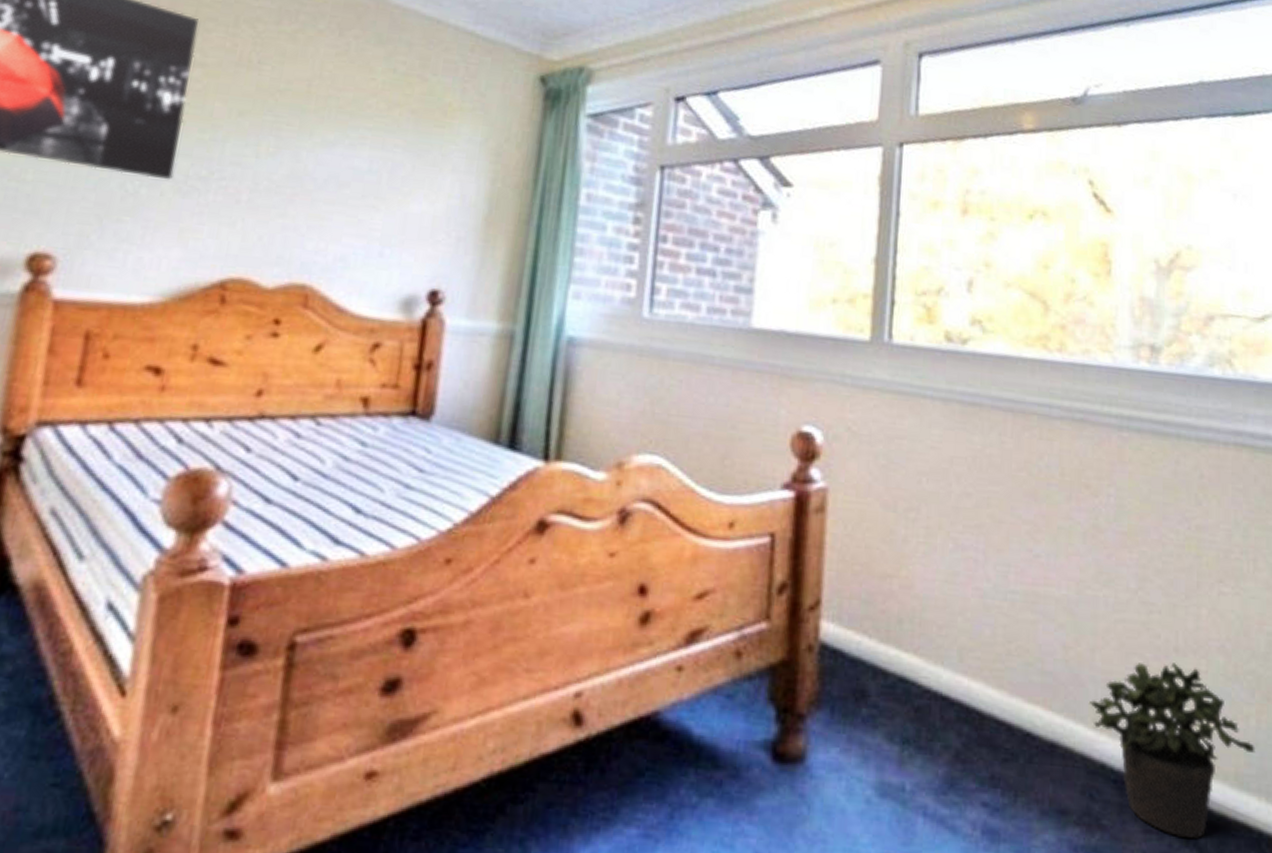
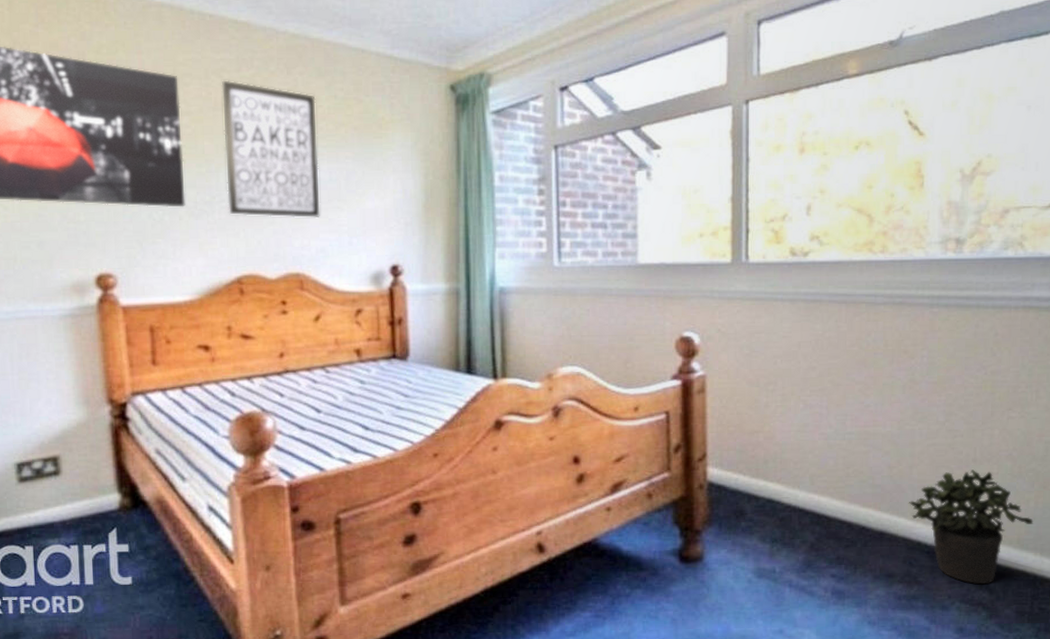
wall art: none [228,32,369,216] -> present [222,80,320,218]

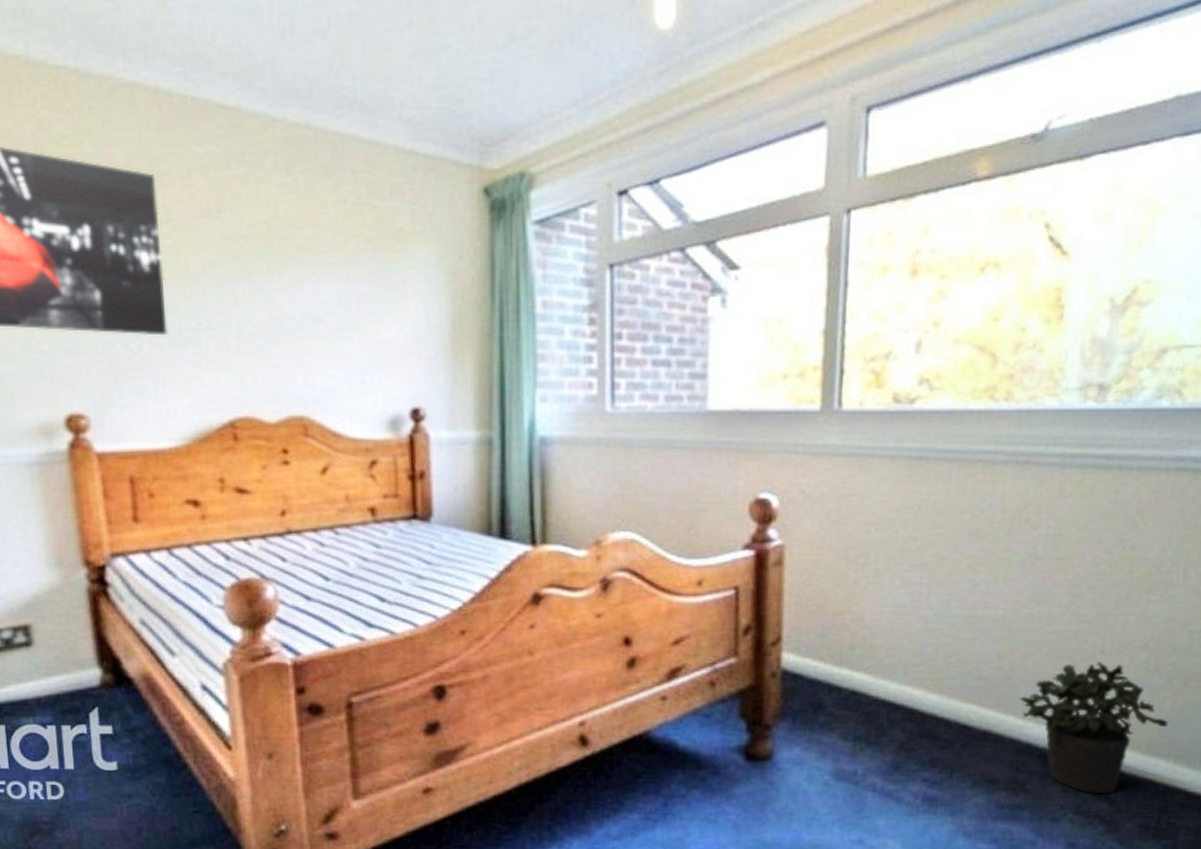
wall art: present [222,80,320,218] -> none [208,180,327,350]

